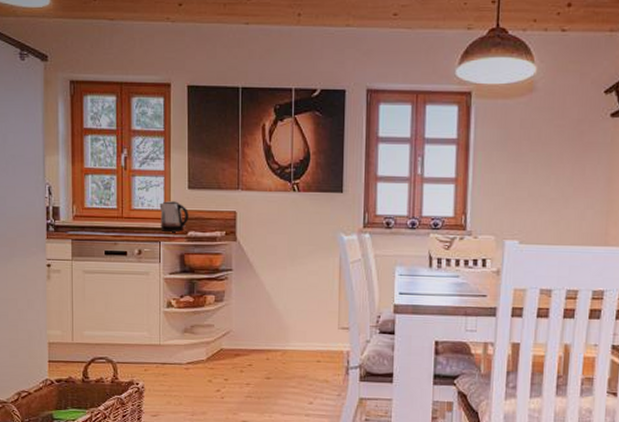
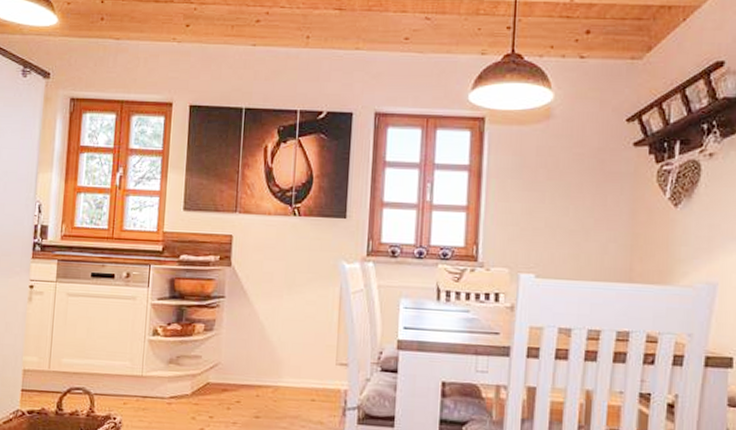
kettle: present [159,201,188,233] -> none [152,222,182,256]

